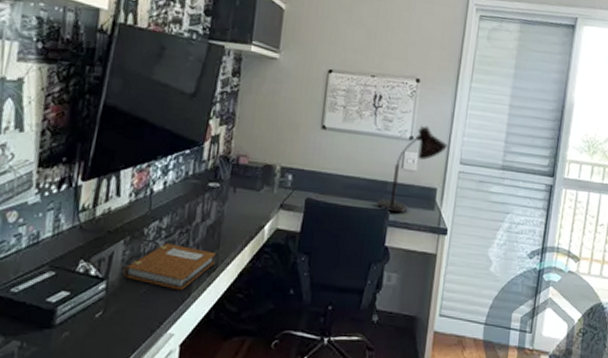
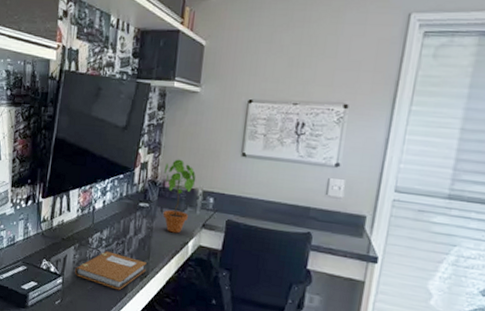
potted plant: none [236,131,274,217] -> present [163,159,196,234]
desk lamp: present [377,125,447,213] -> none [298,152,380,238]

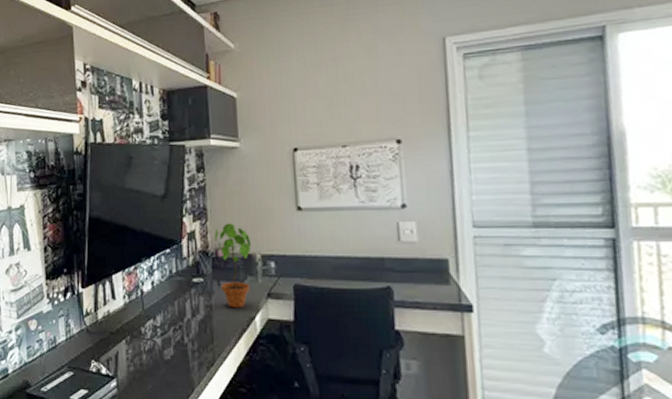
notebook: present [74,251,147,291] -> none [129,340,212,386]

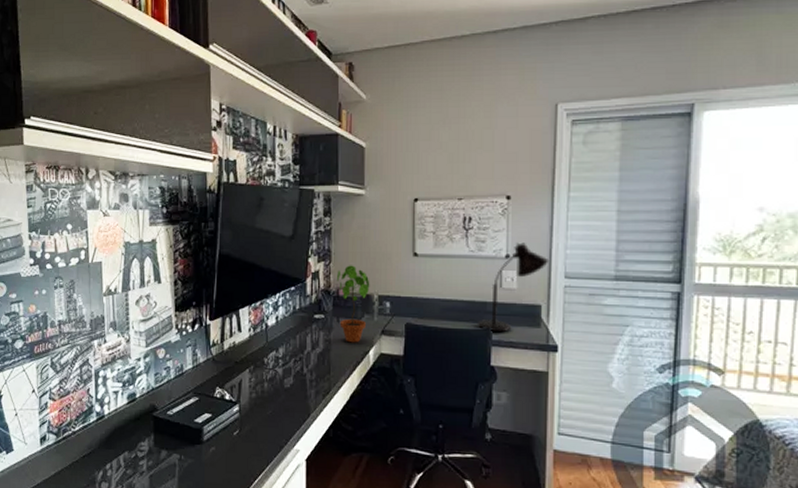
desk lamp: none [376,190,452,292] -> present [478,242,548,333]

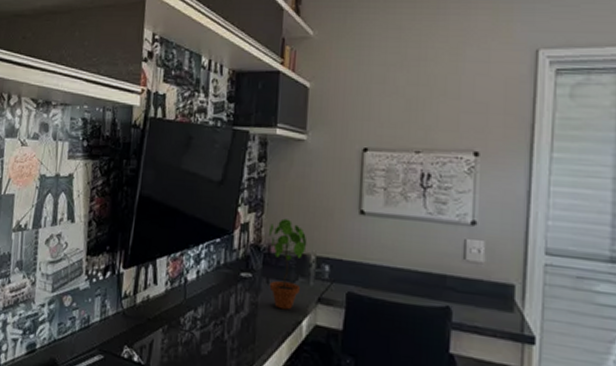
desk lamp: present [478,242,548,333] -> none [435,207,524,314]

